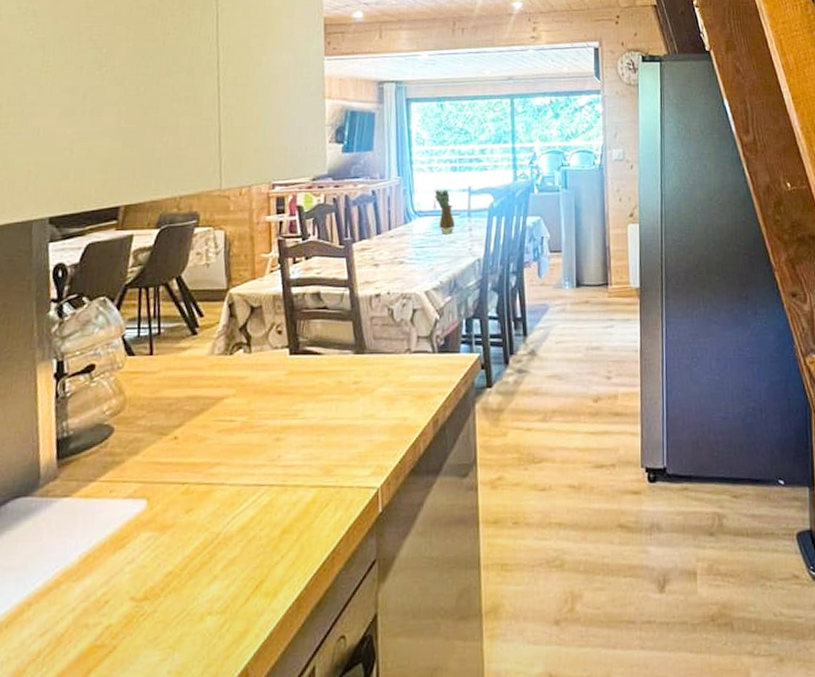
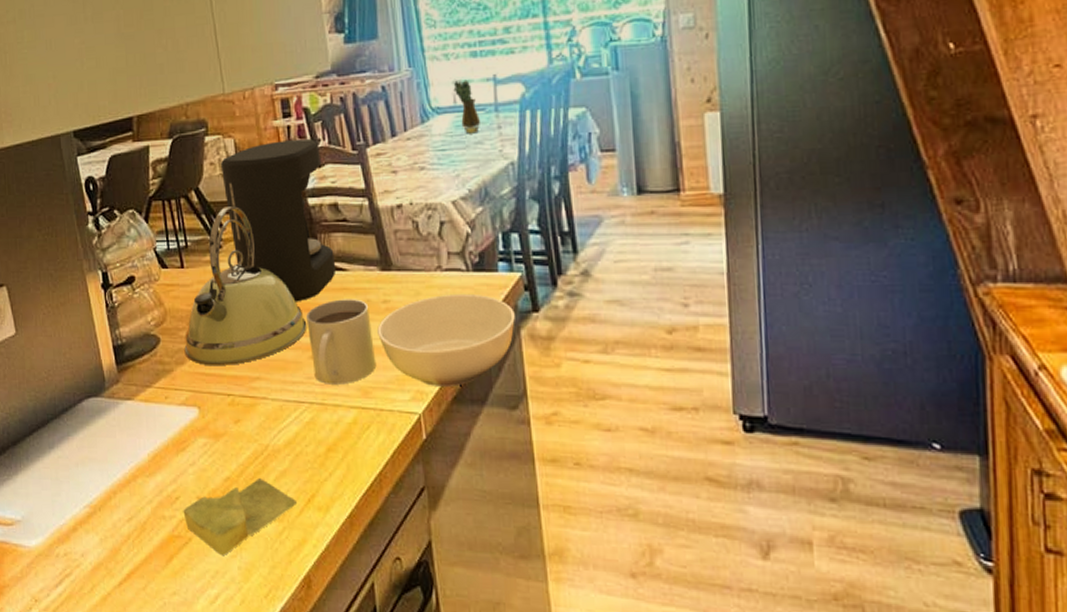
sponge: none [111,568,243,660] -> present [183,477,297,555]
kettle: none [140,293,277,454] -> present [184,205,307,365]
coffee maker: none [207,233,312,386] -> present [220,138,337,302]
mug: none [276,381,342,465] -> present [306,299,377,385]
bowl: none [345,373,471,460] -> present [377,293,515,387]

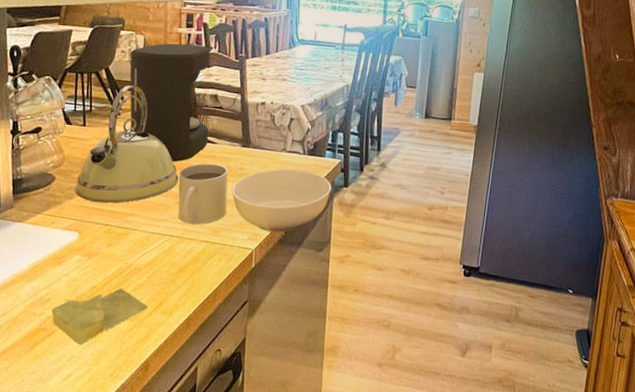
vase: present [453,79,481,134] -> none [315,23,331,62]

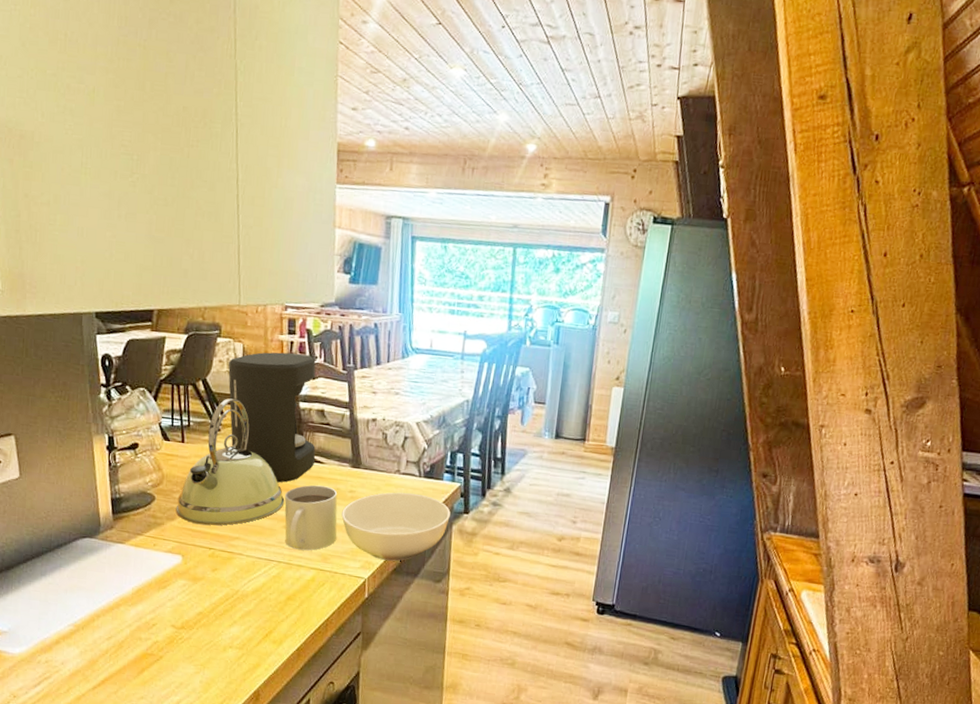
sponge: present [51,287,148,344] -> none [158,614,256,671]

